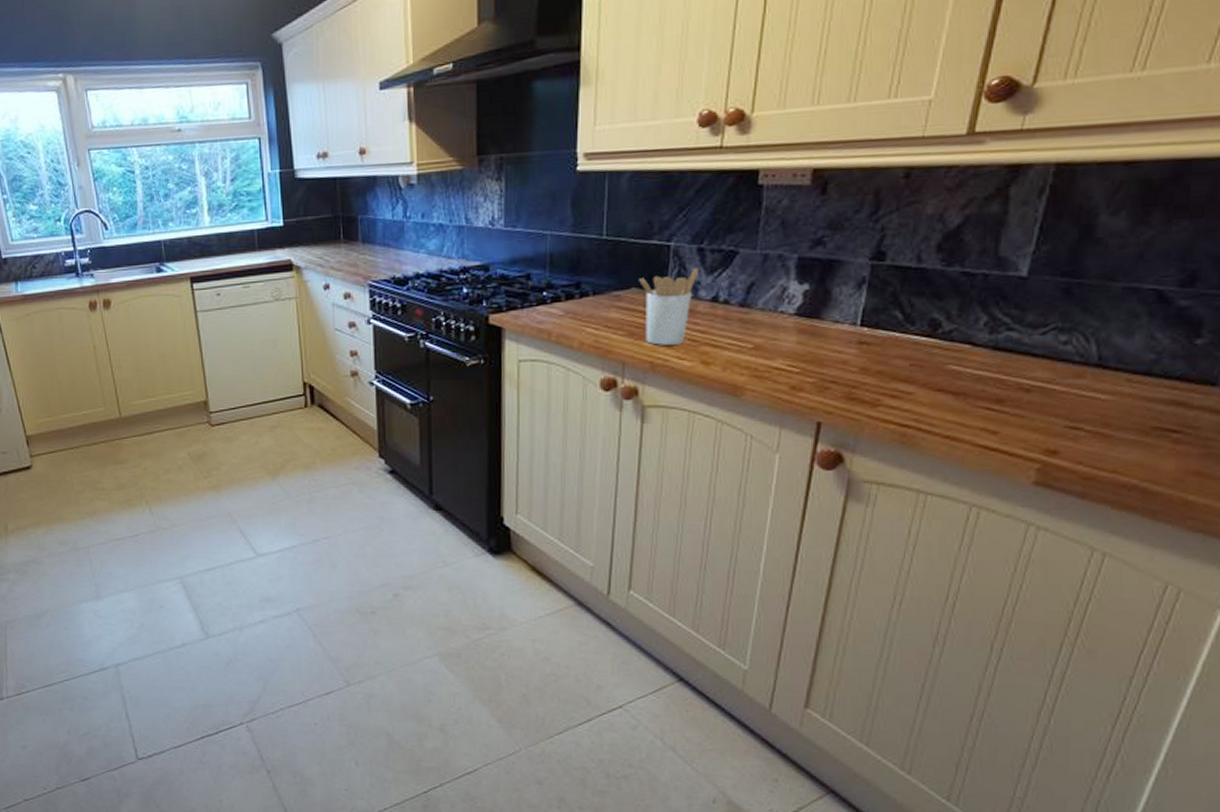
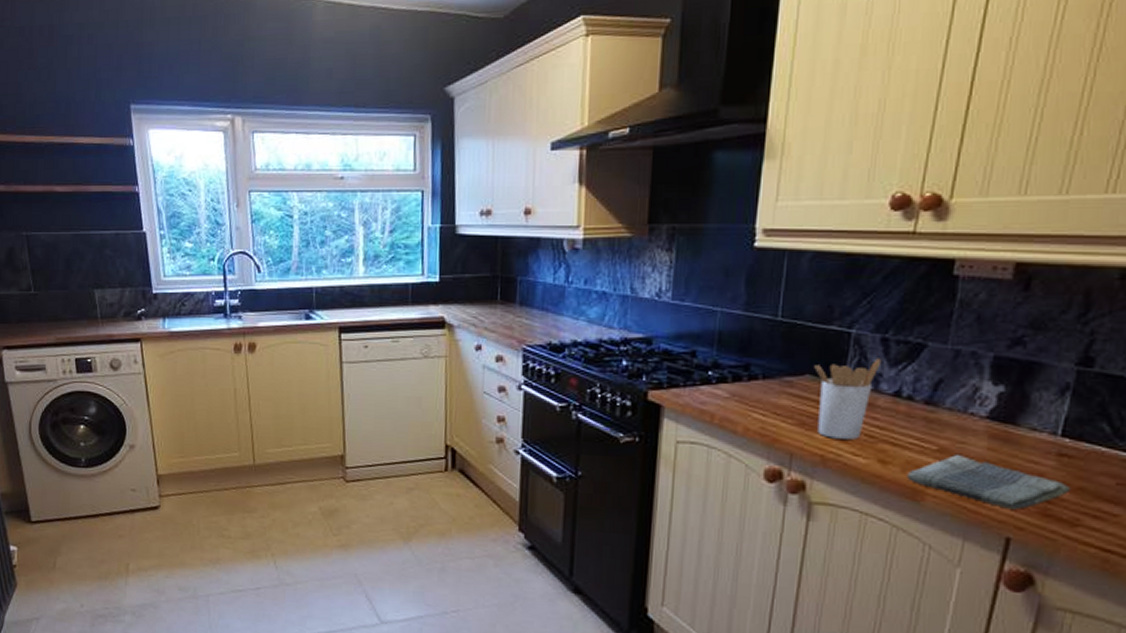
dish towel: none [727,351,871,396] -> present [907,455,1072,510]

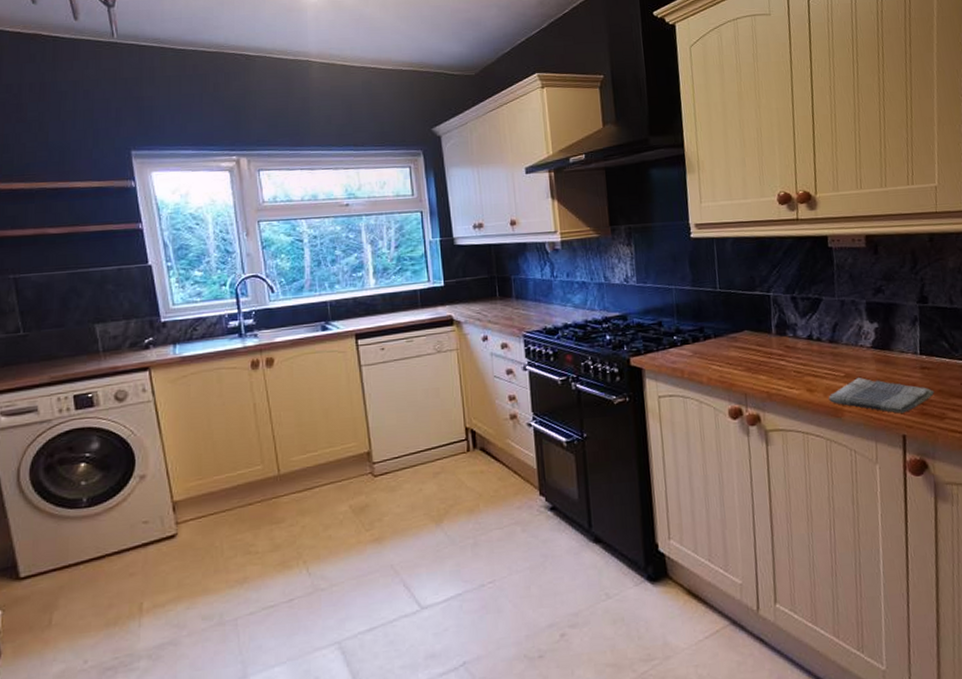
utensil holder: present [814,358,882,440] -> none [749,312,795,378]

